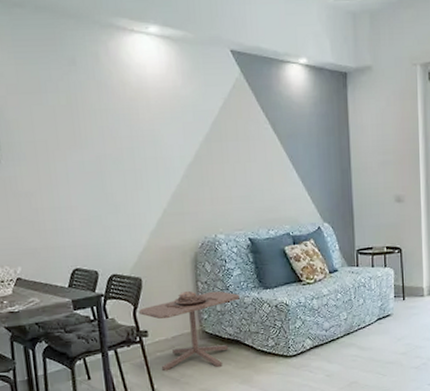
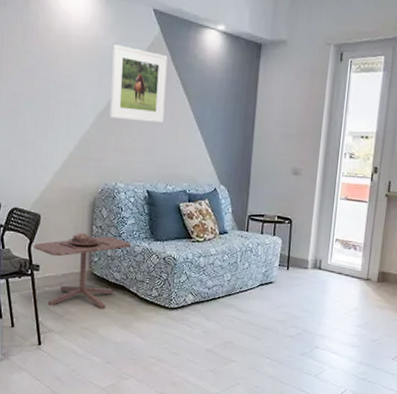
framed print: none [194,91,257,169] -> present [109,44,168,123]

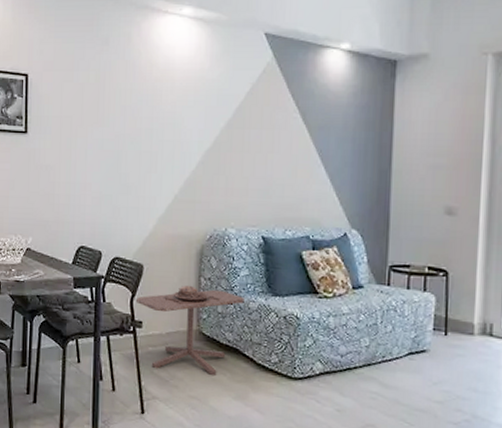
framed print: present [109,44,168,123] -> none [218,75,283,158]

